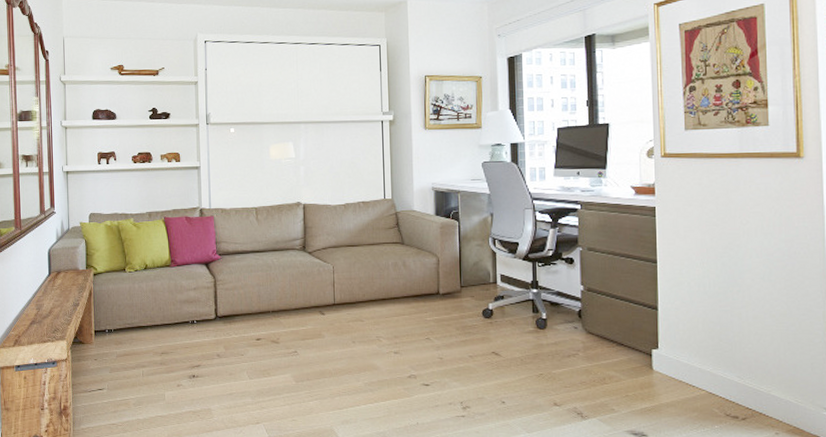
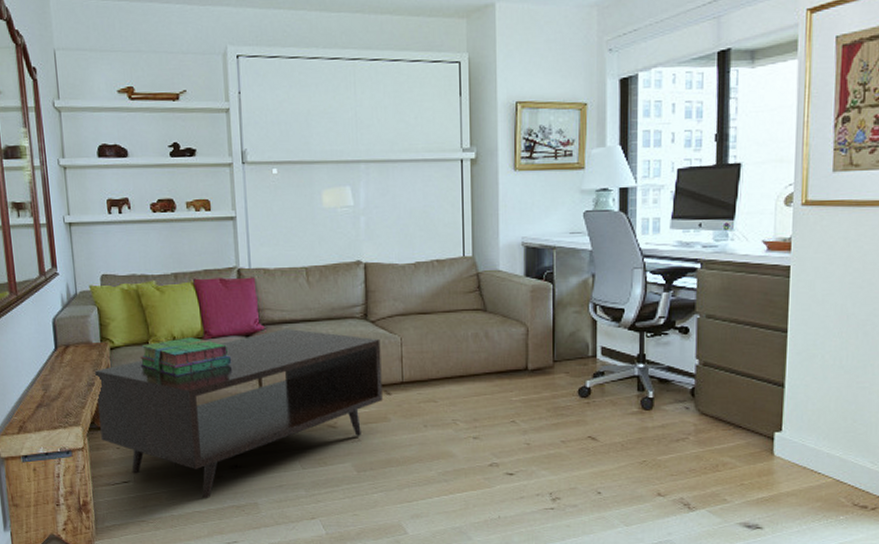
coffee table: none [80,258,318,404] -> present [95,328,383,498]
stack of books: none [117,265,193,298] -> present [139,337,232,376]

